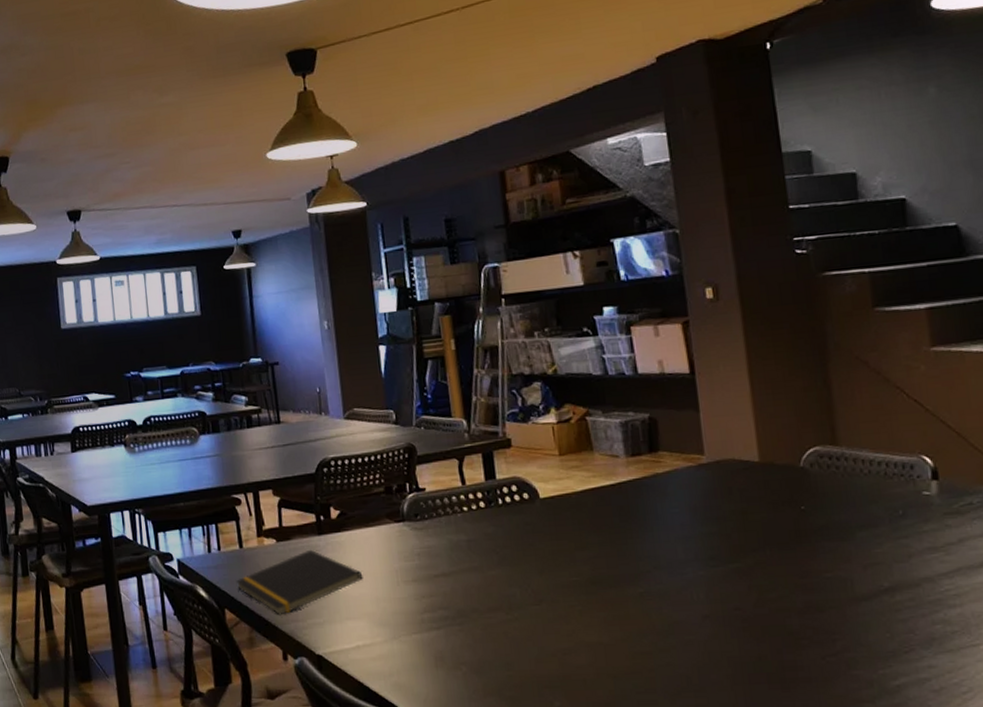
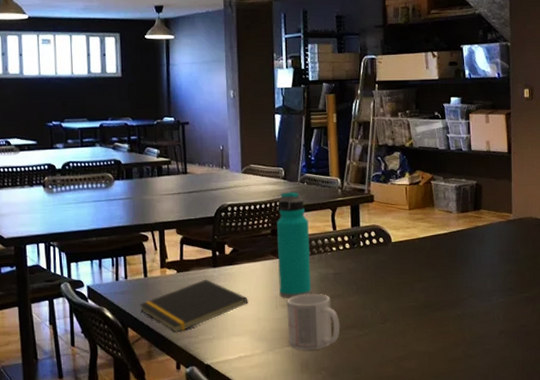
water bottle: none [391,438,441,573] -> present [277,191,312,299]
mug: none [411,566,481,639] -> present [287,293,340,351]

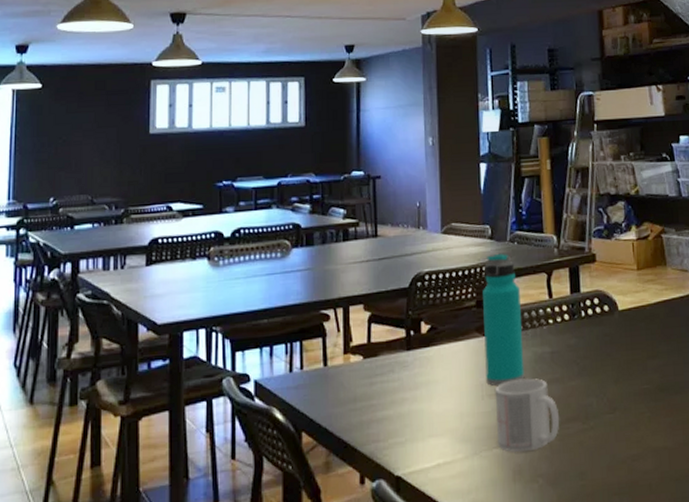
notepad: present [139,279,248,333] -> none [316,365,449,436]

